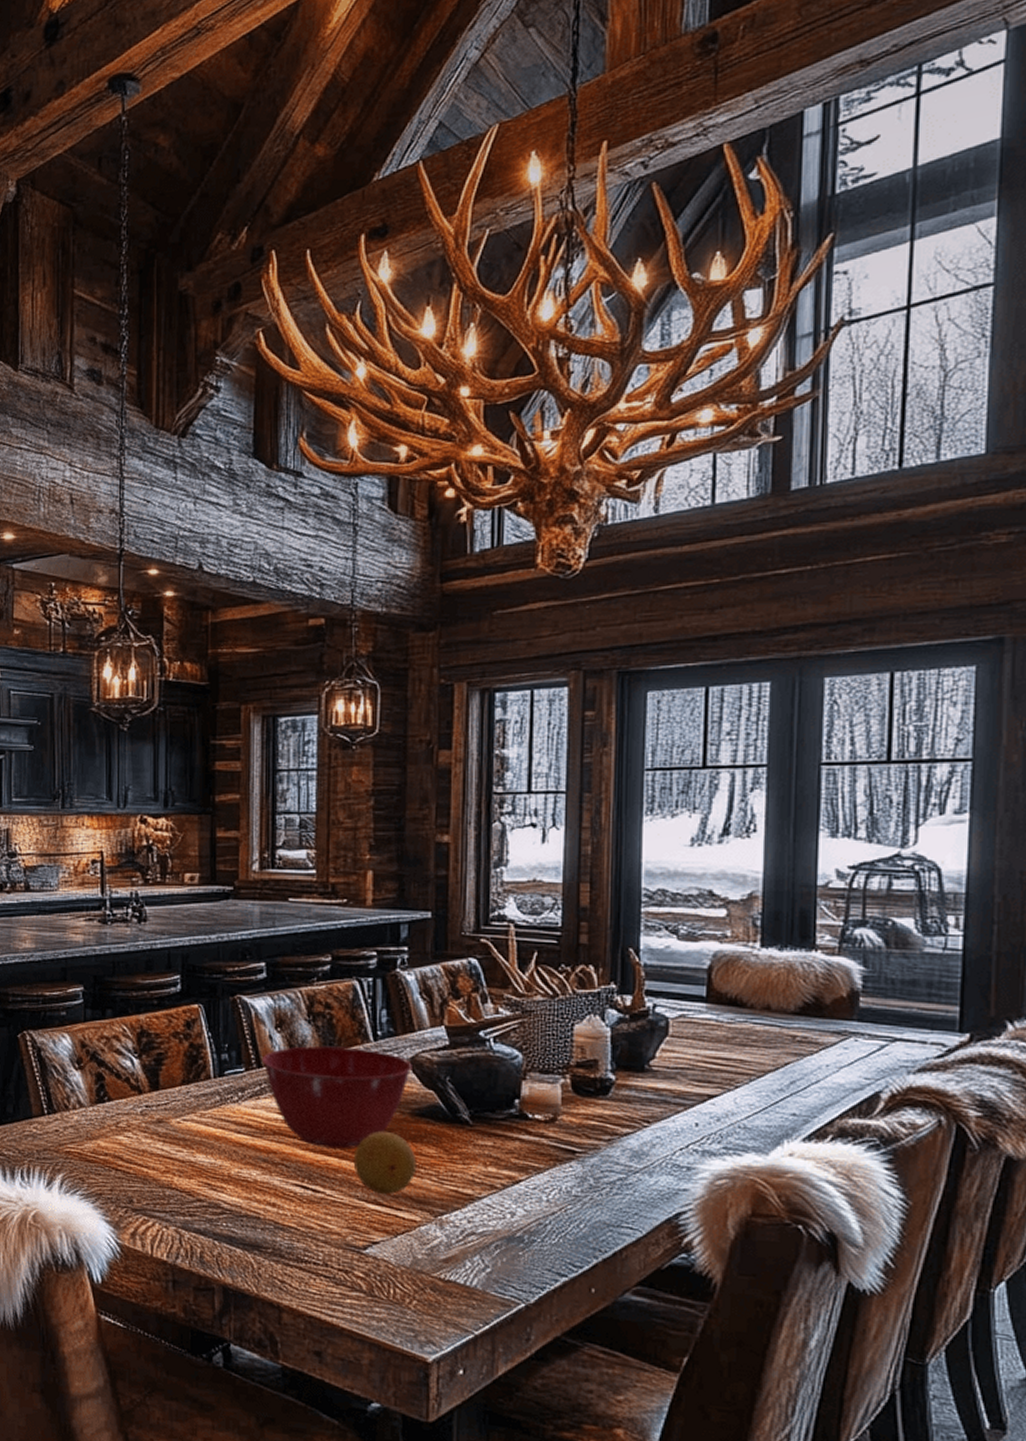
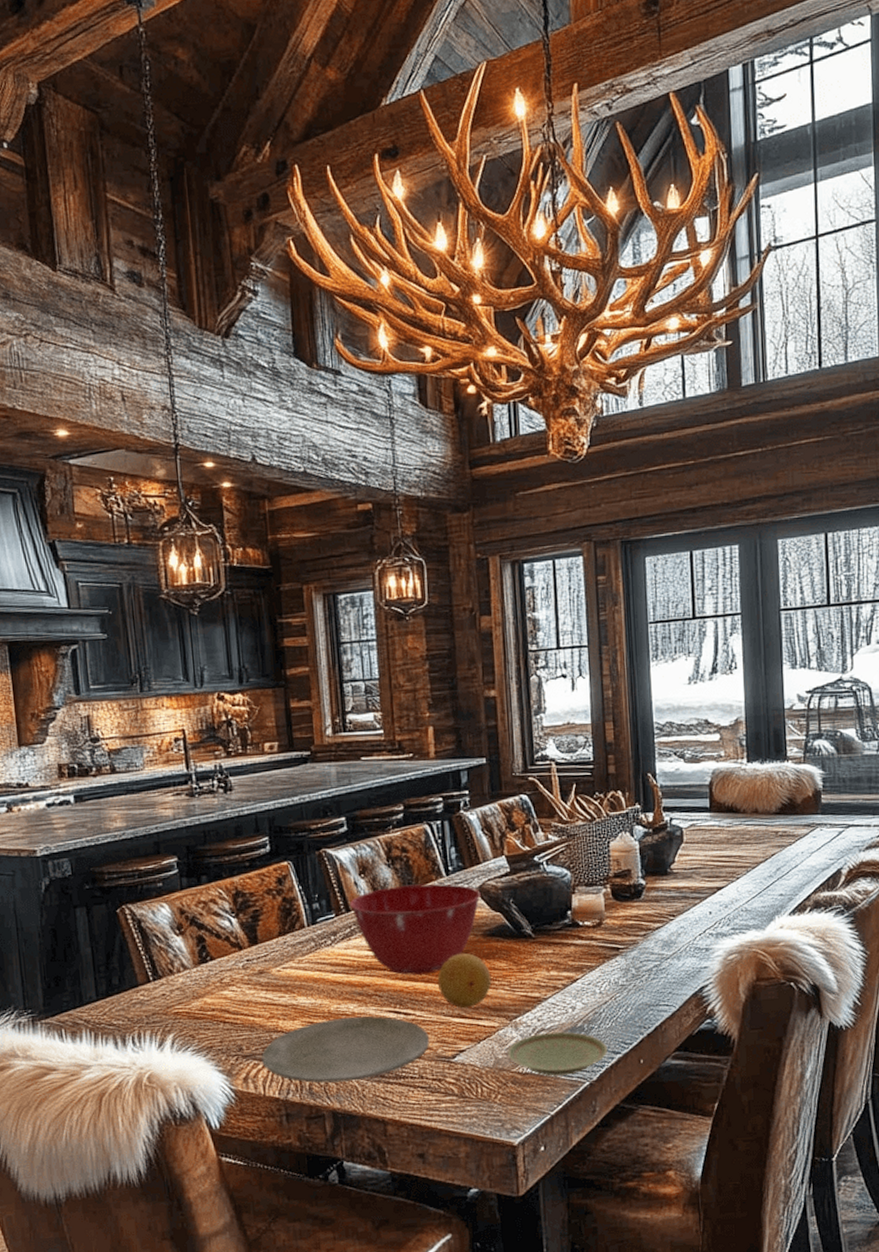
plate: none [152,1184,339,1257] -> present [262,1016,430,1083]
plate: none [429,1237,552,1292] -> present [508,1031,608,1076]

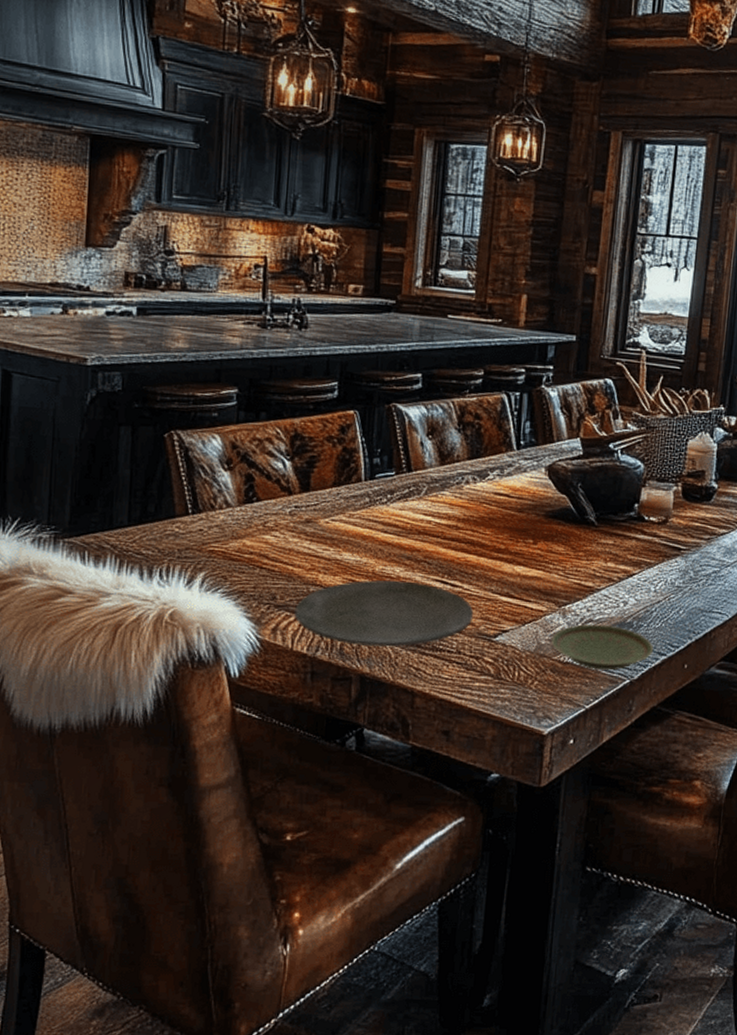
mixing bowl: present [350,883,481,975] -> none [412,453,549,548]
fruit: present [437,952,492,1009] -> none [490,530,547,588]

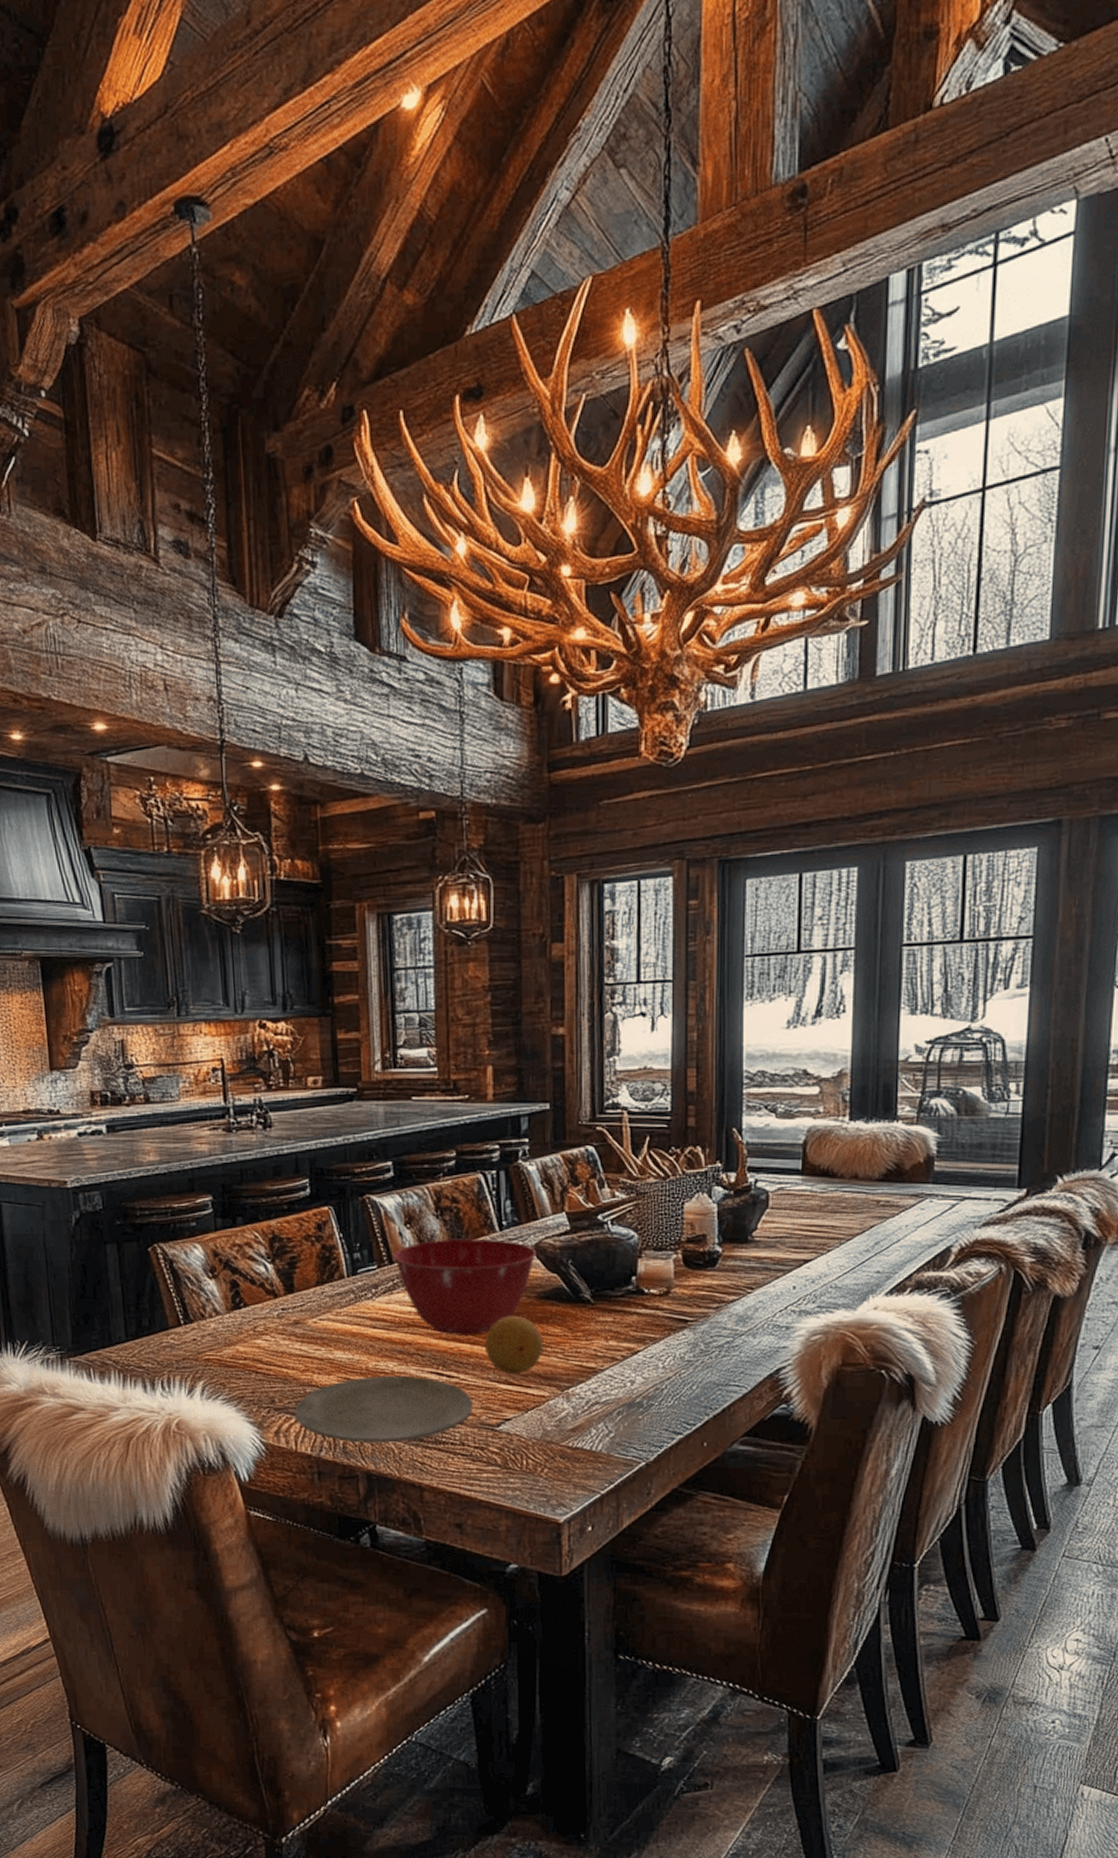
mixing bowl: none [412,453,549,548] -> present [394,1238,536,1335]
fruit: none [490,530,547,588] -> present [484,1315,544,1375]
plate: present [551,624,654,670] -> none [557,1406,669,1453]

